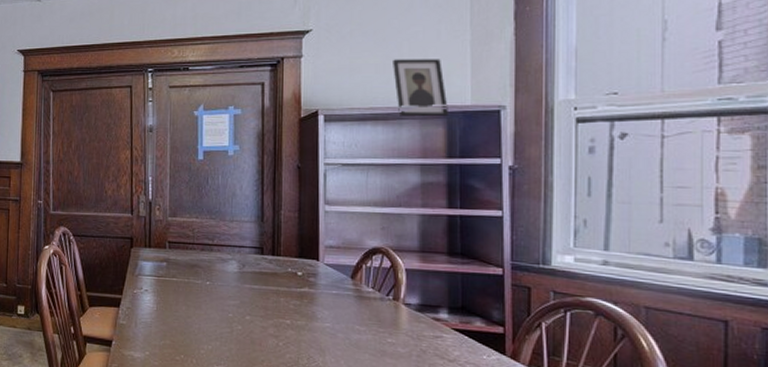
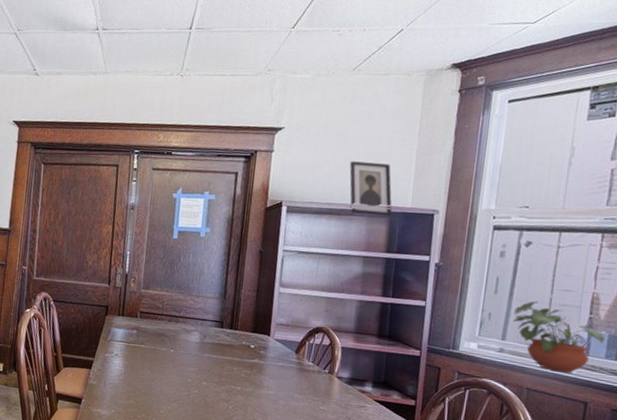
potted plant: none [616,202,741,286] -> present [513,301,605,373]

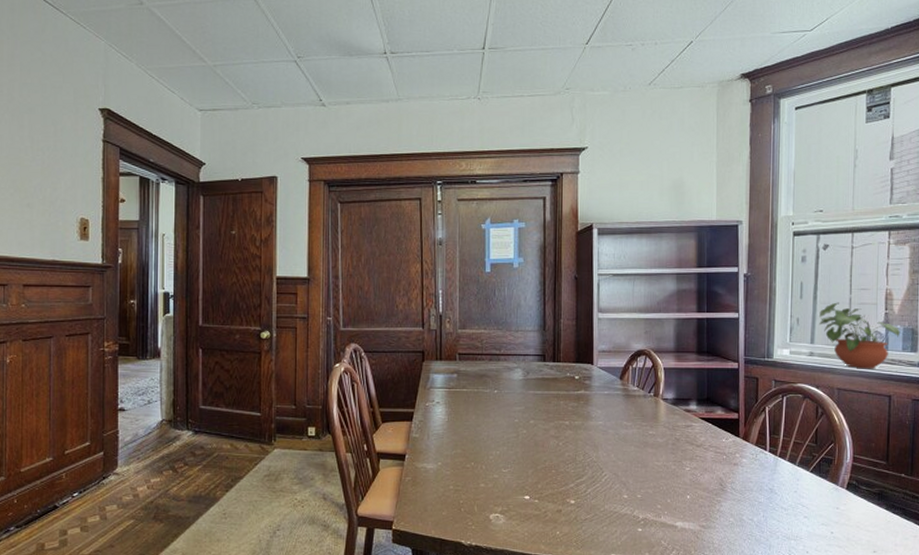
picture frame: present [349,161,392,216] -> none [655,177,699,231]

